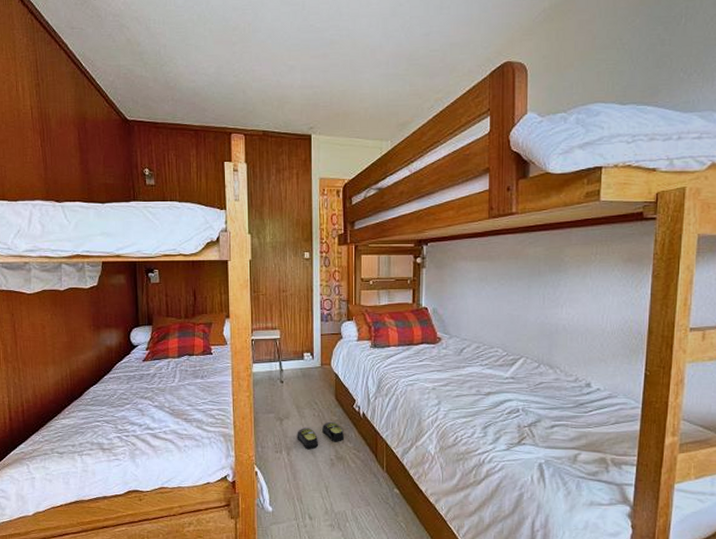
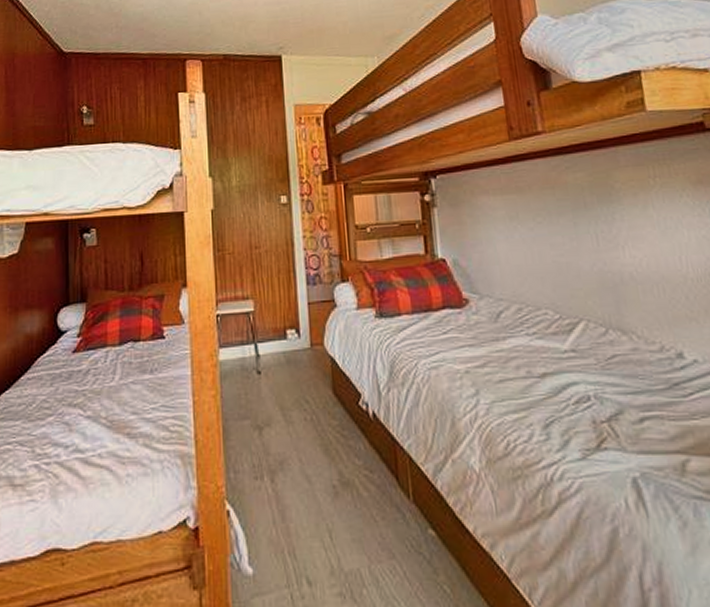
slippers: present [297,421,344,450] -> none [283,427,349,473]

